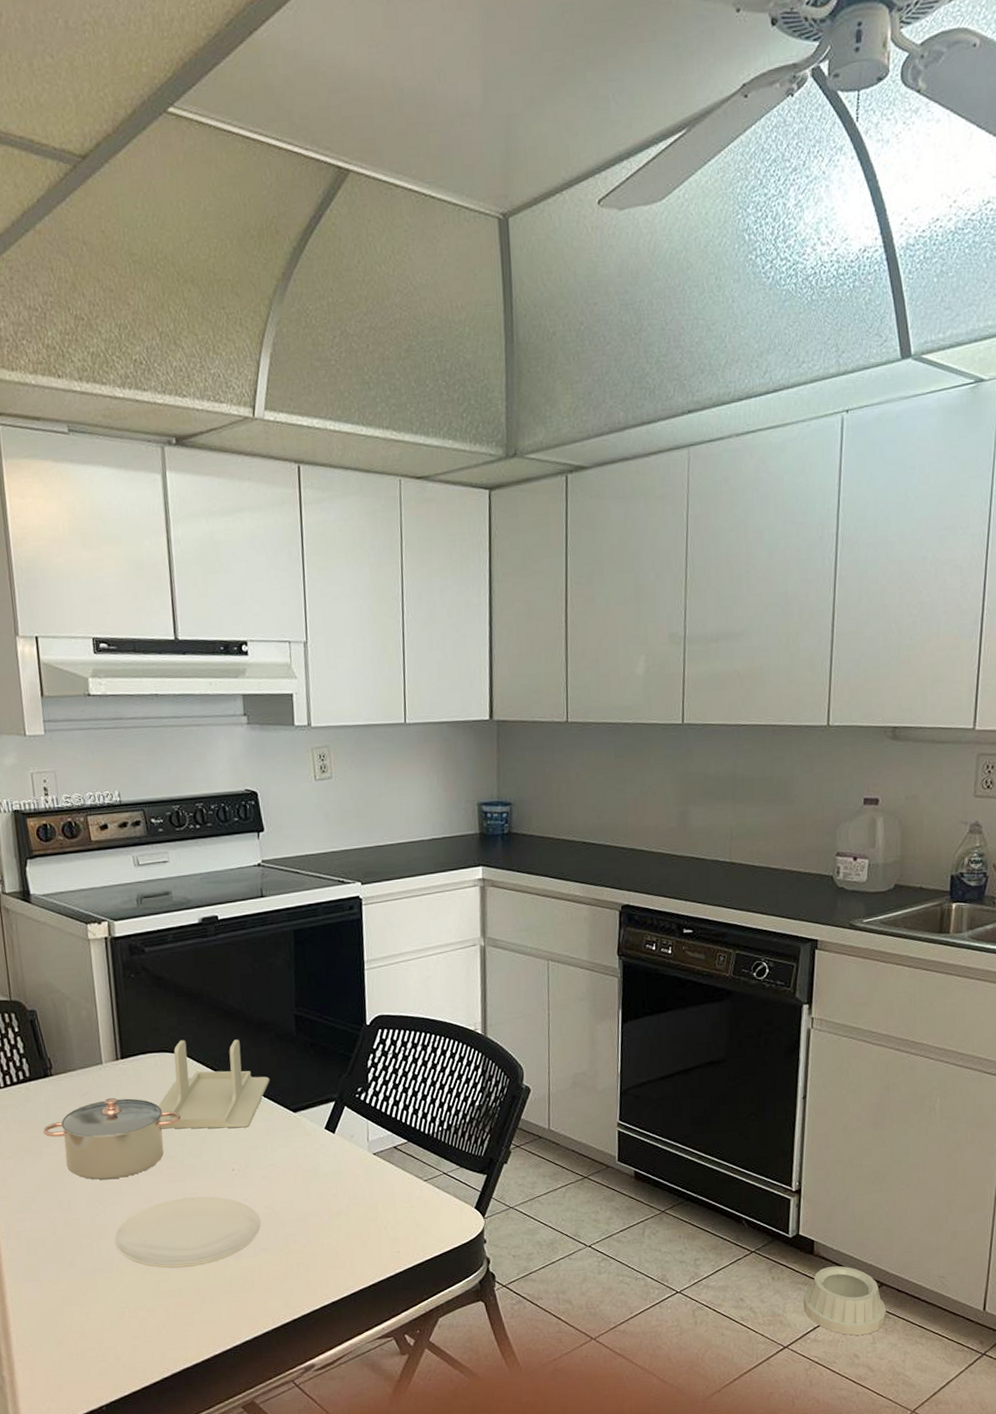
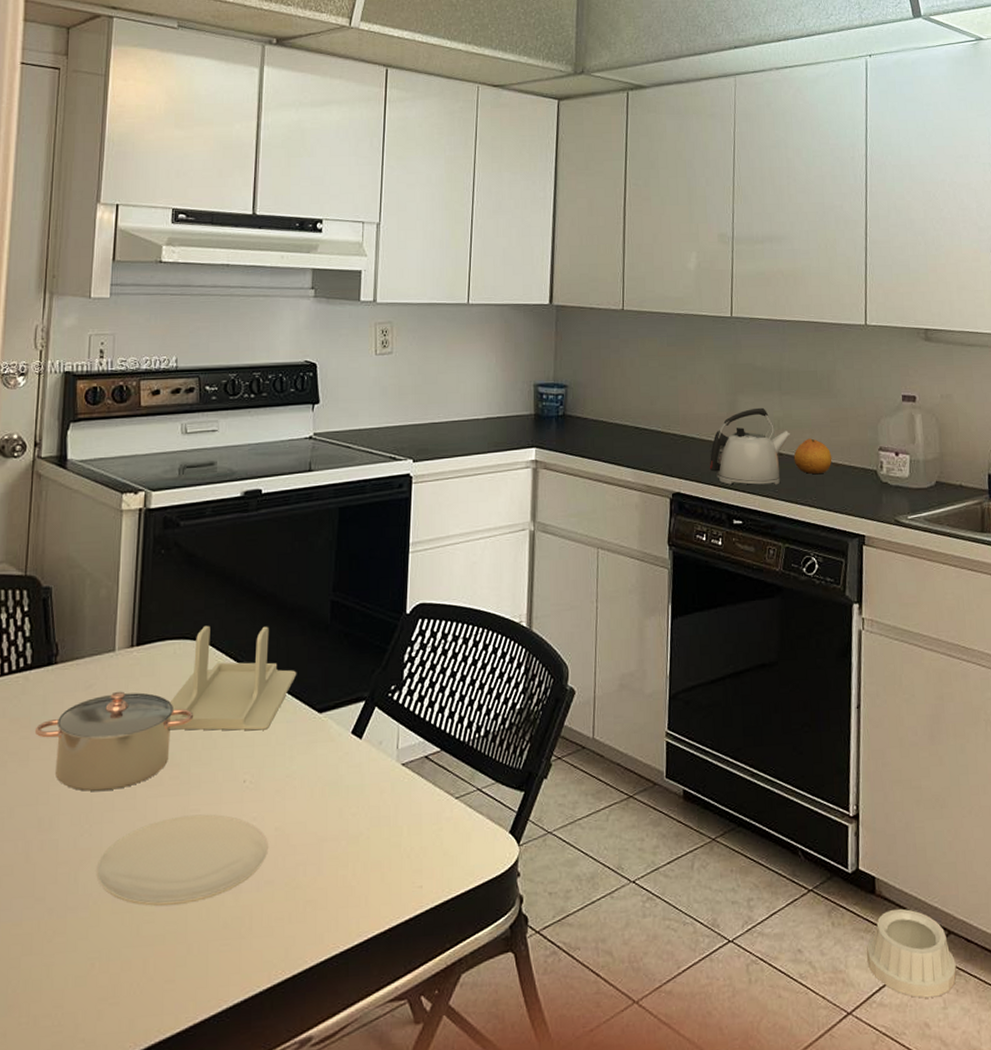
kettle: none [659,817,744,896] -> present [709,407,791,485]
fruit: none [746,846,787,883] -> present [793,438,832,475]

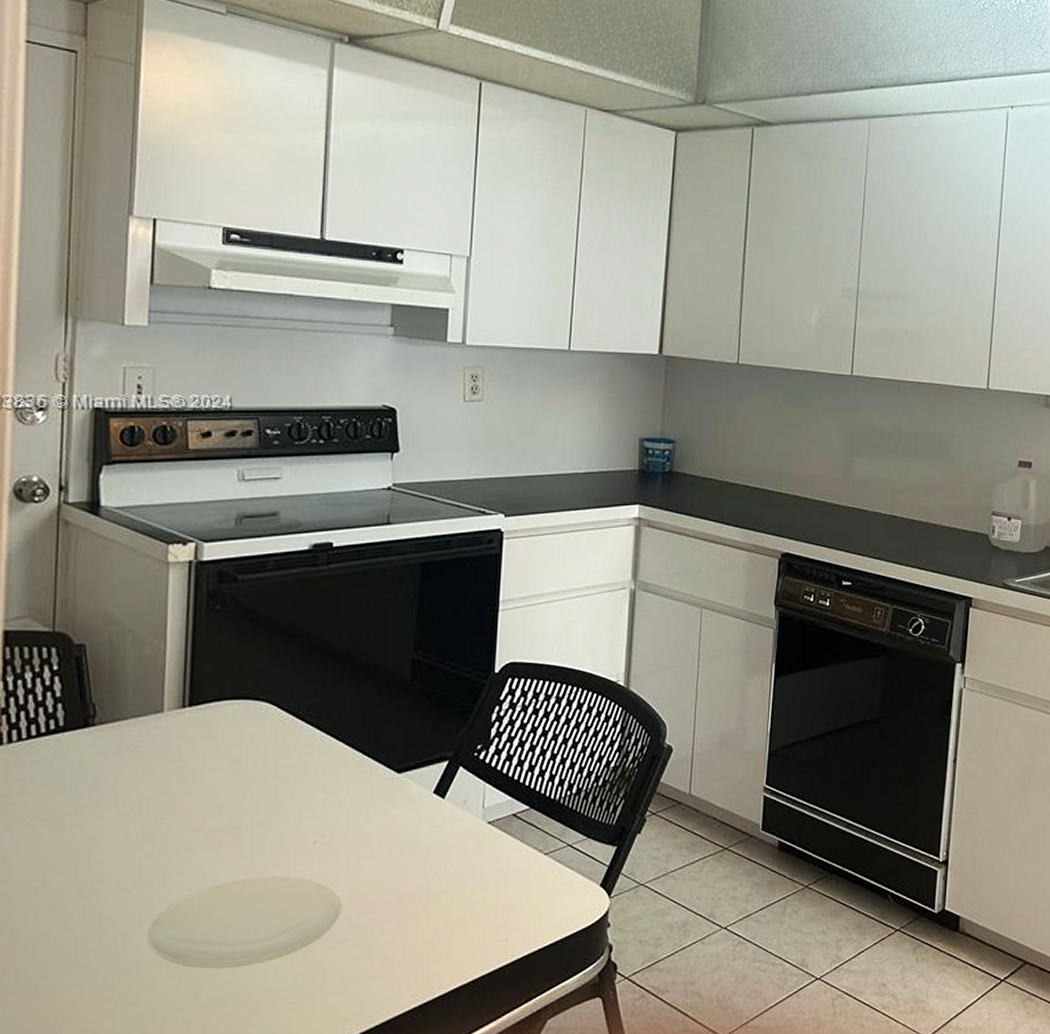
cooking pot: present [34,691,194,791] -> none [70,753,257,857]
napkin holder: present [169,625,297,731] -> none [228,685,373,793]
kettle: present [709,407,791,485] -> none [820,469,906,547]
fruit: present [793,438,832,475] -> none [907,501,945,538]
pet bowl: present [867,908,957,998] -> none [947,943,1029,1022]

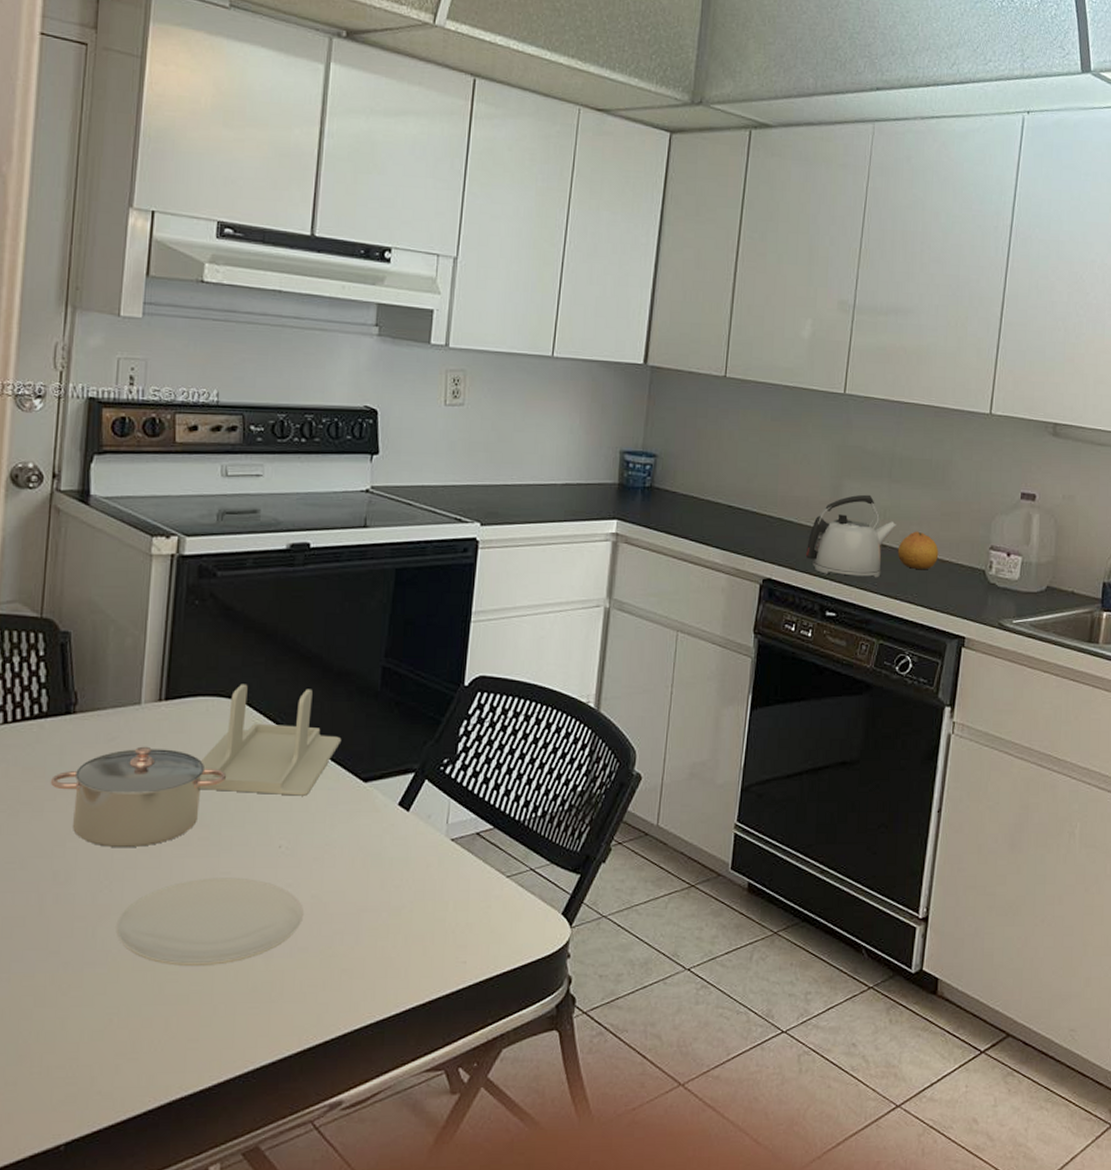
cooking pot: none [70,753,257,857] -> present [50,746,227,847]
napkin holder: none [228,685,373,793] -> present [199,684,342,796]
kettle: none [820,469,906,547] -> present [805,494,897,578]
fruit: none [907,501,945,538] -> present [897,531,939,570]

